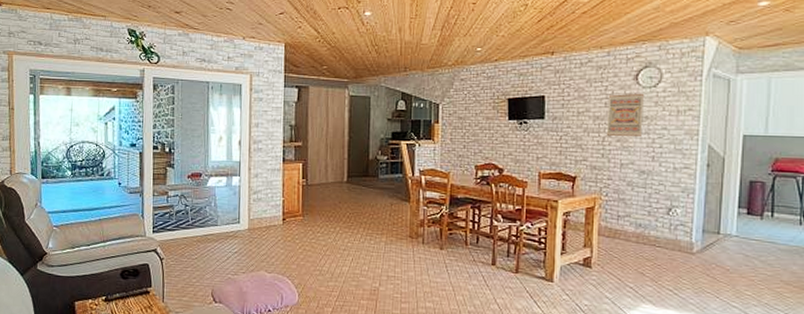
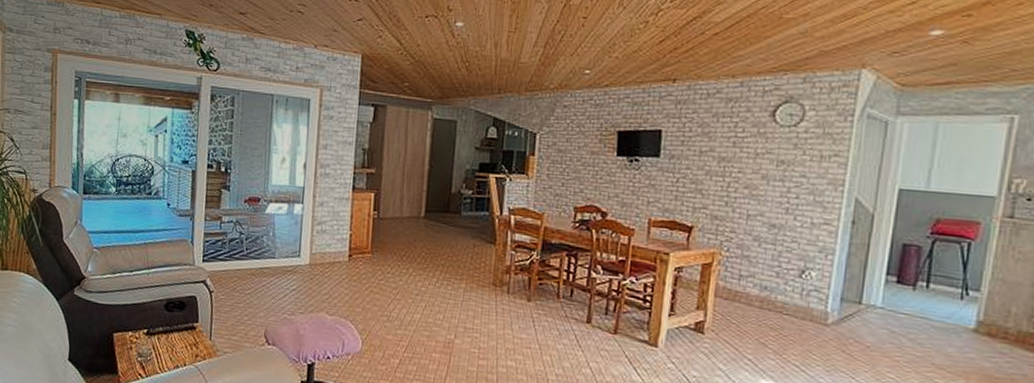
wall art: present [606,93,645,136] -> none [732,132,783,184]

